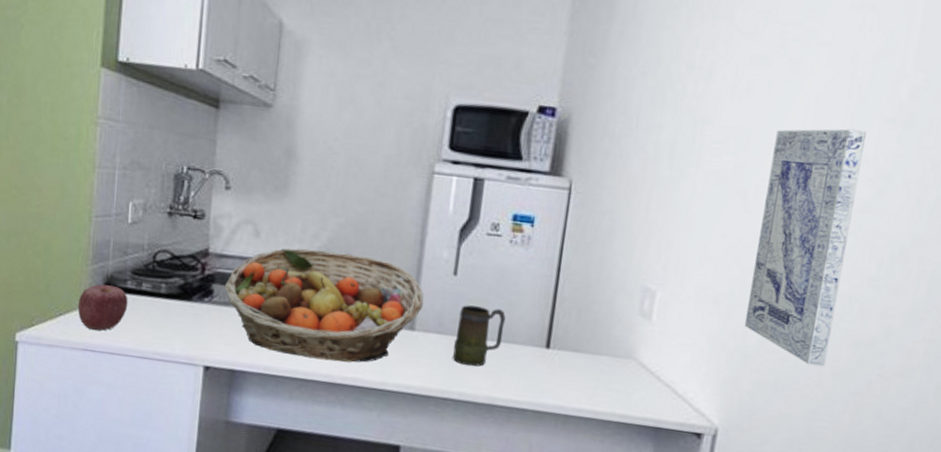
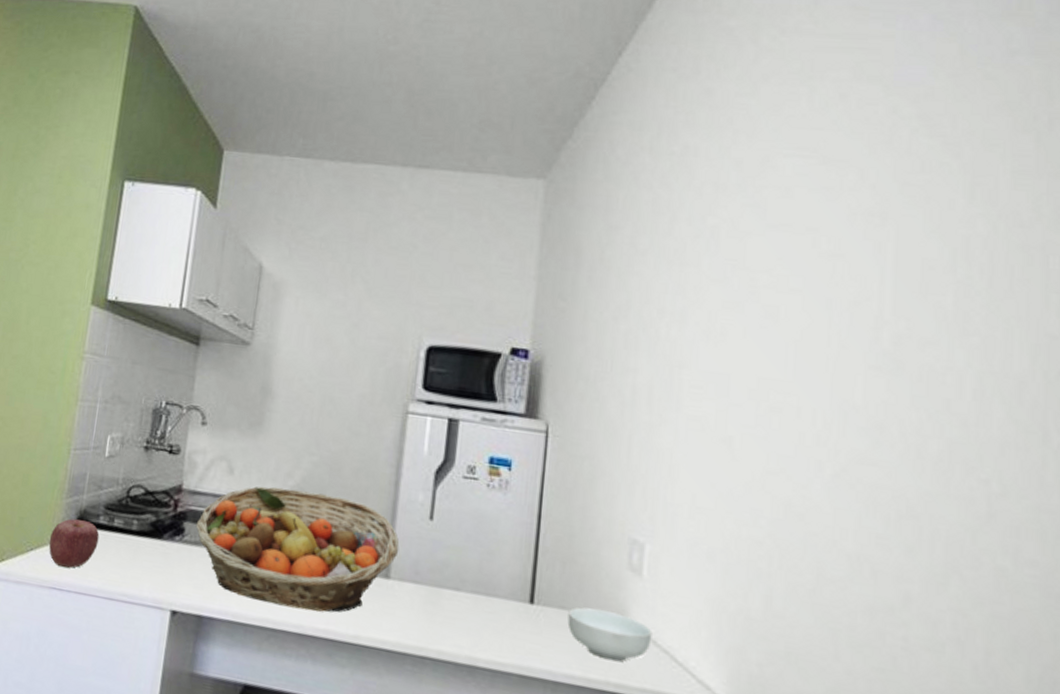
mug: present [453,305,506,367] -> none [430,552,485,622]
cereal bowl: none [580,349,657,395] -> present [567,607,652,661]
wall art: present [744,128,866,367] -> none [744,375,852,636]

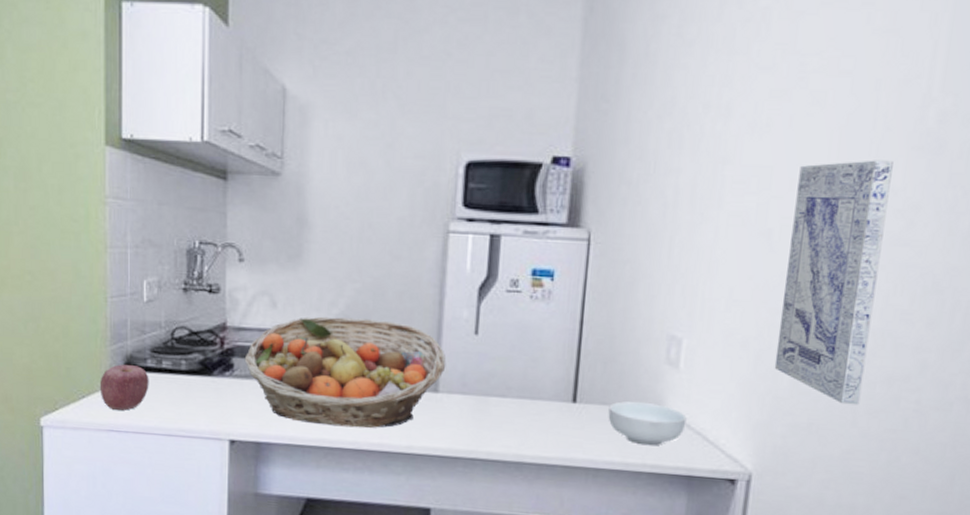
wall art: none [744,375,852,636] -> present [774,160,894,405]

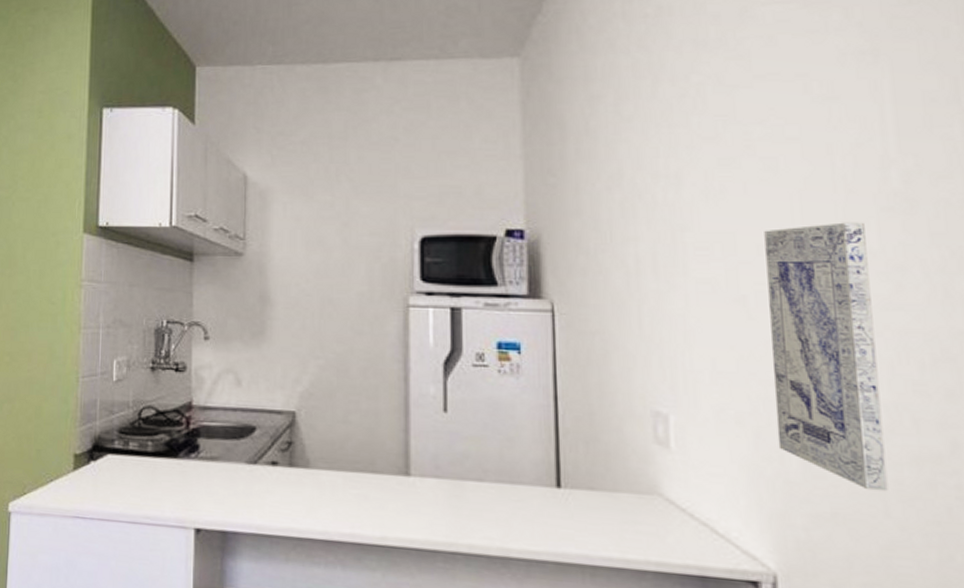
apple: present [99,364,149,411] -> none [67,446,116,495]
fruit basket: present [244,316,446,429] -> none [210,394,416,517]
cereal bowl: present [608,401,687,446] -> none [598,485,689,539]

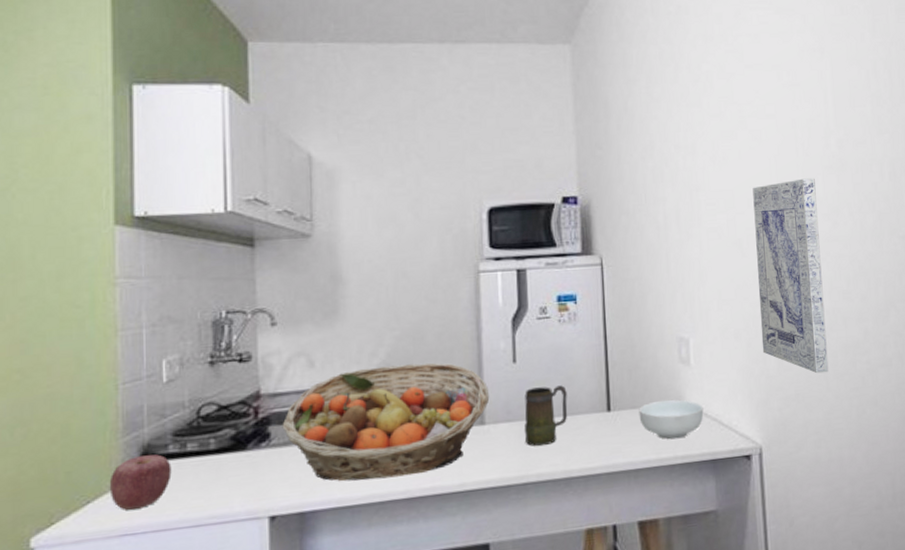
apple: none [67,446,116,495] -> present [109,454,172,510]
fruit basket: none [210,394,416,517] -> present [282,363,490,482]
mug: none [454,444,507,514] -> present [524,385,568,447]
cereal bowl: none [598,485,689,539] -> present [639,399,704,439]

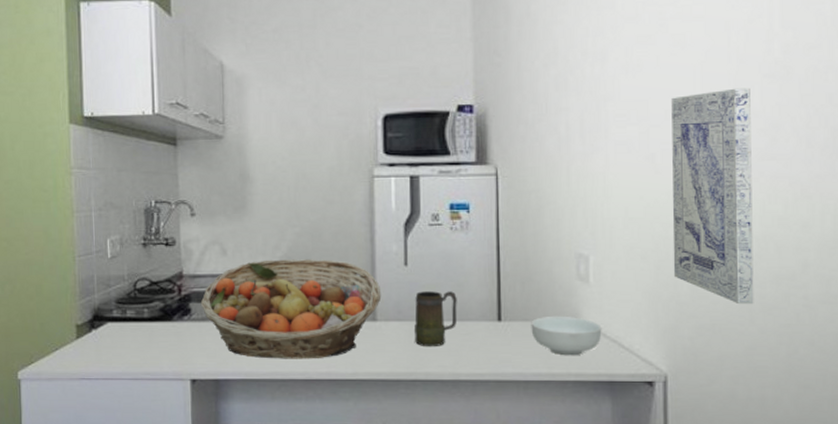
apple: present [109,454,172,510] -> none [71,317,116,359]

